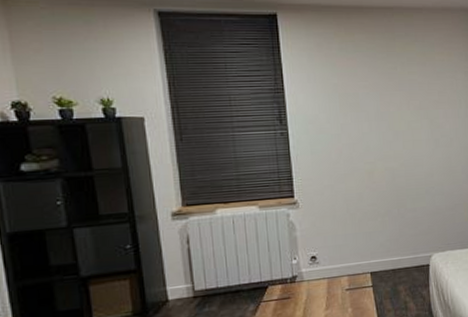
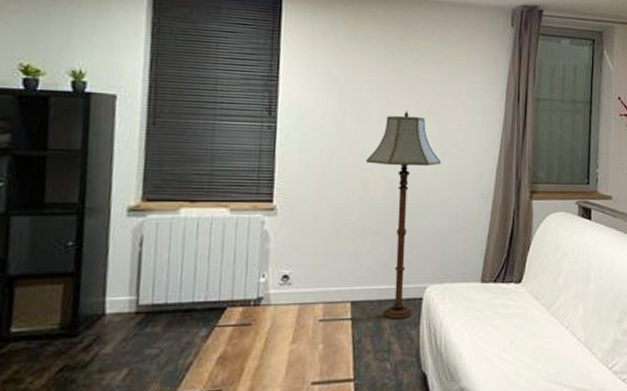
floor lamp: none [370,110,434,284] -> present [366,111,442,319]

